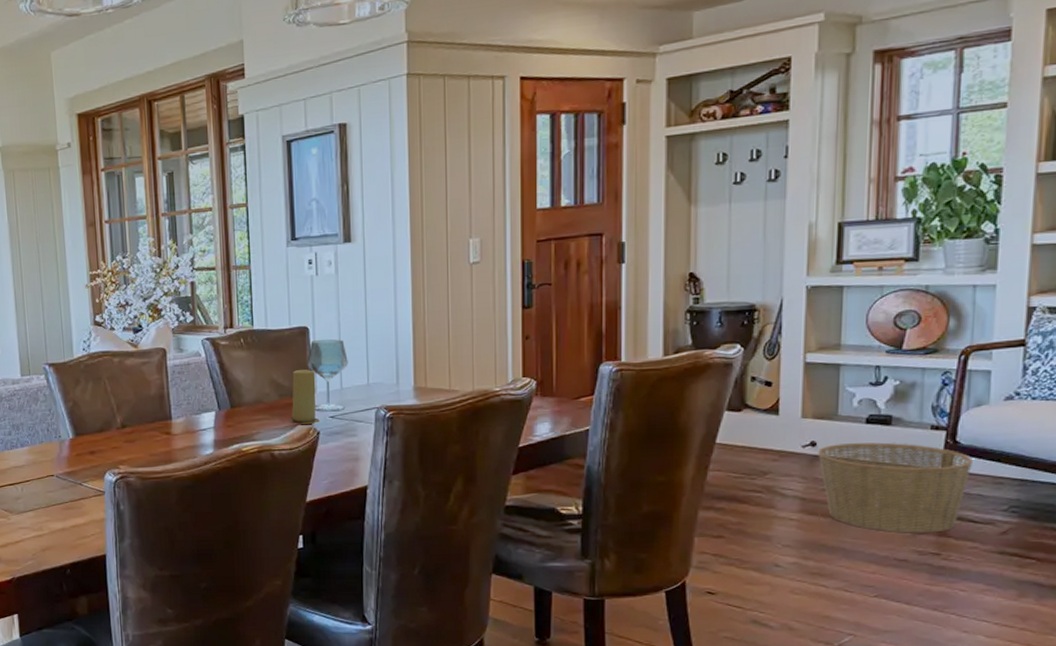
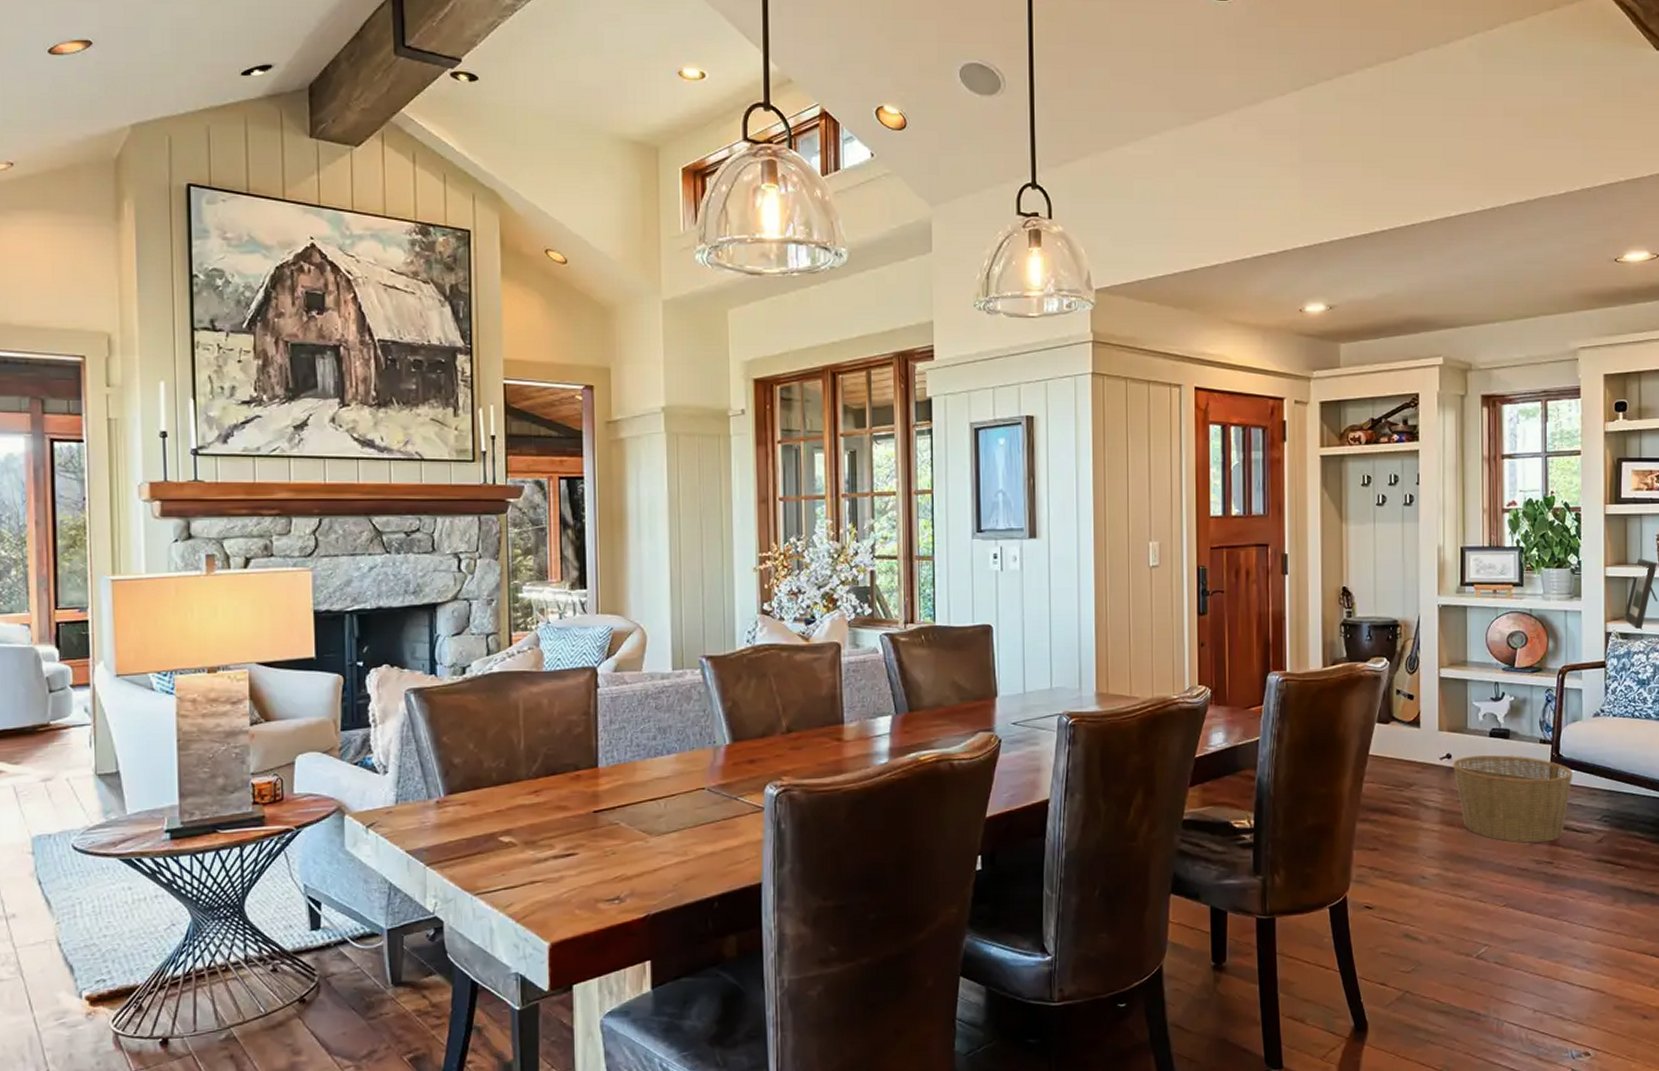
candle: present [288,370,320,424] -> none [969,671,1002,731]
wine glass: present [307,339,348,412] -> none [990,638,1032,718]

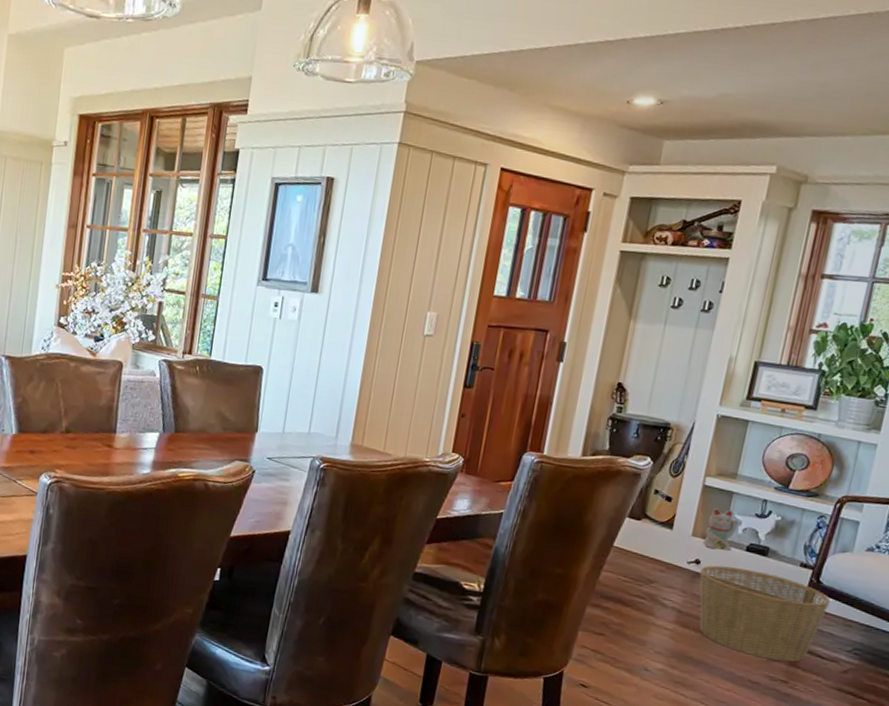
decorative figurine: none [1450,698,1479,741] -> present [703,508,740,552]

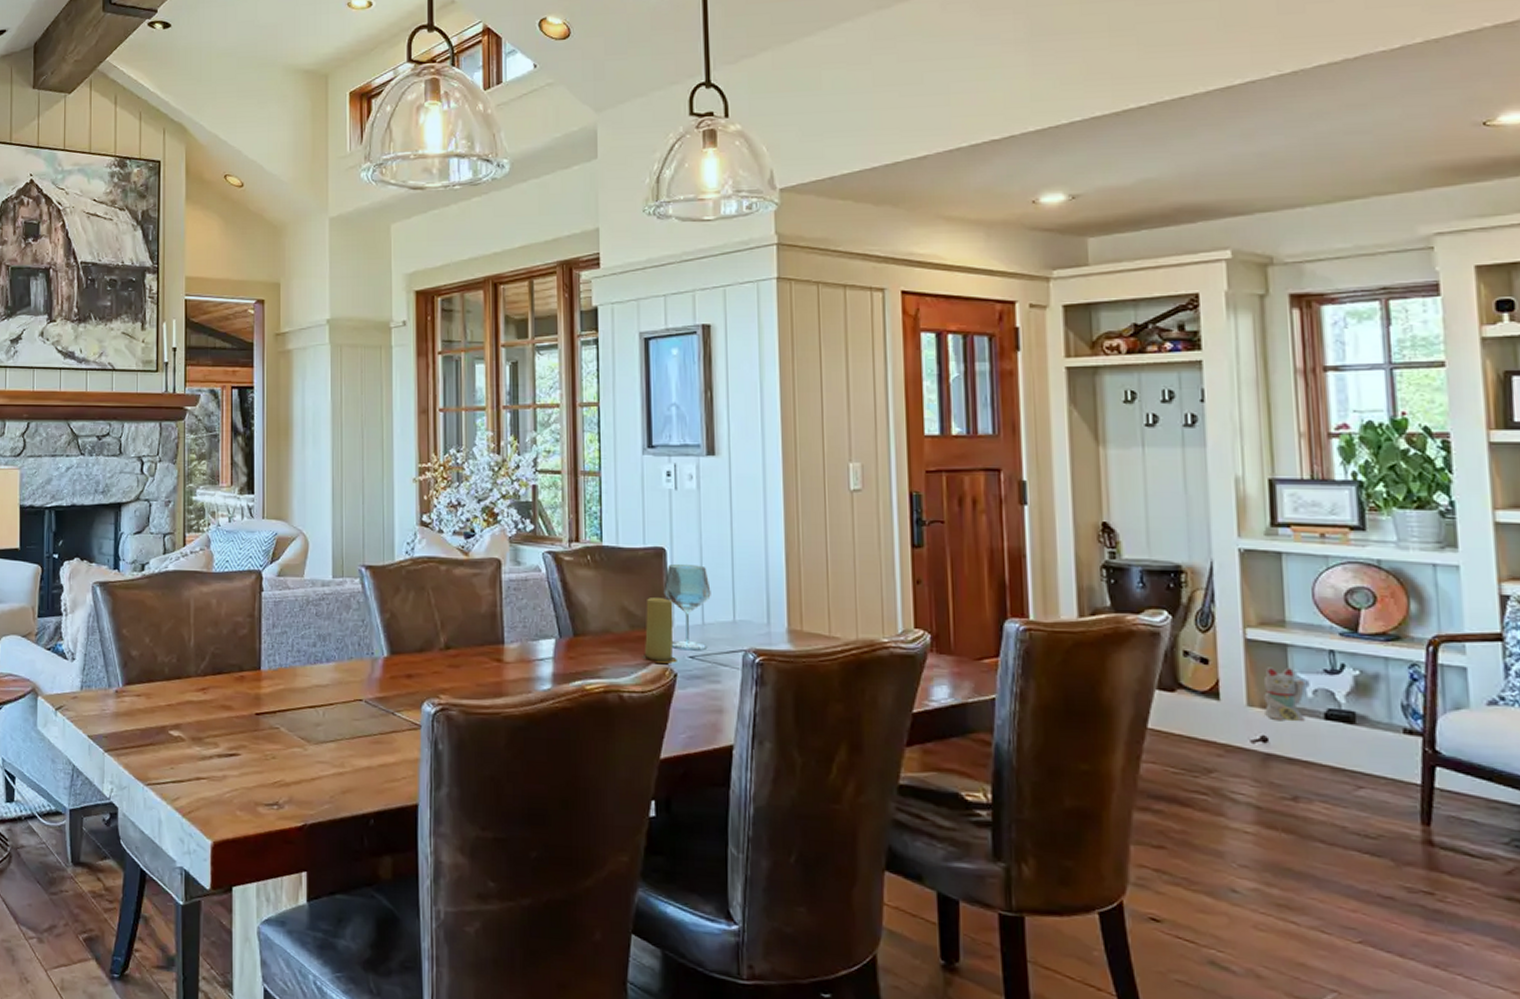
candle: none [227,407,262,462] -> present [641,598,677,663]
wine glass: none [254,381,295,454] -> present [663,563,711,651]
basket: present [699,565,831,662] -> none [1271,742,1459,865]

